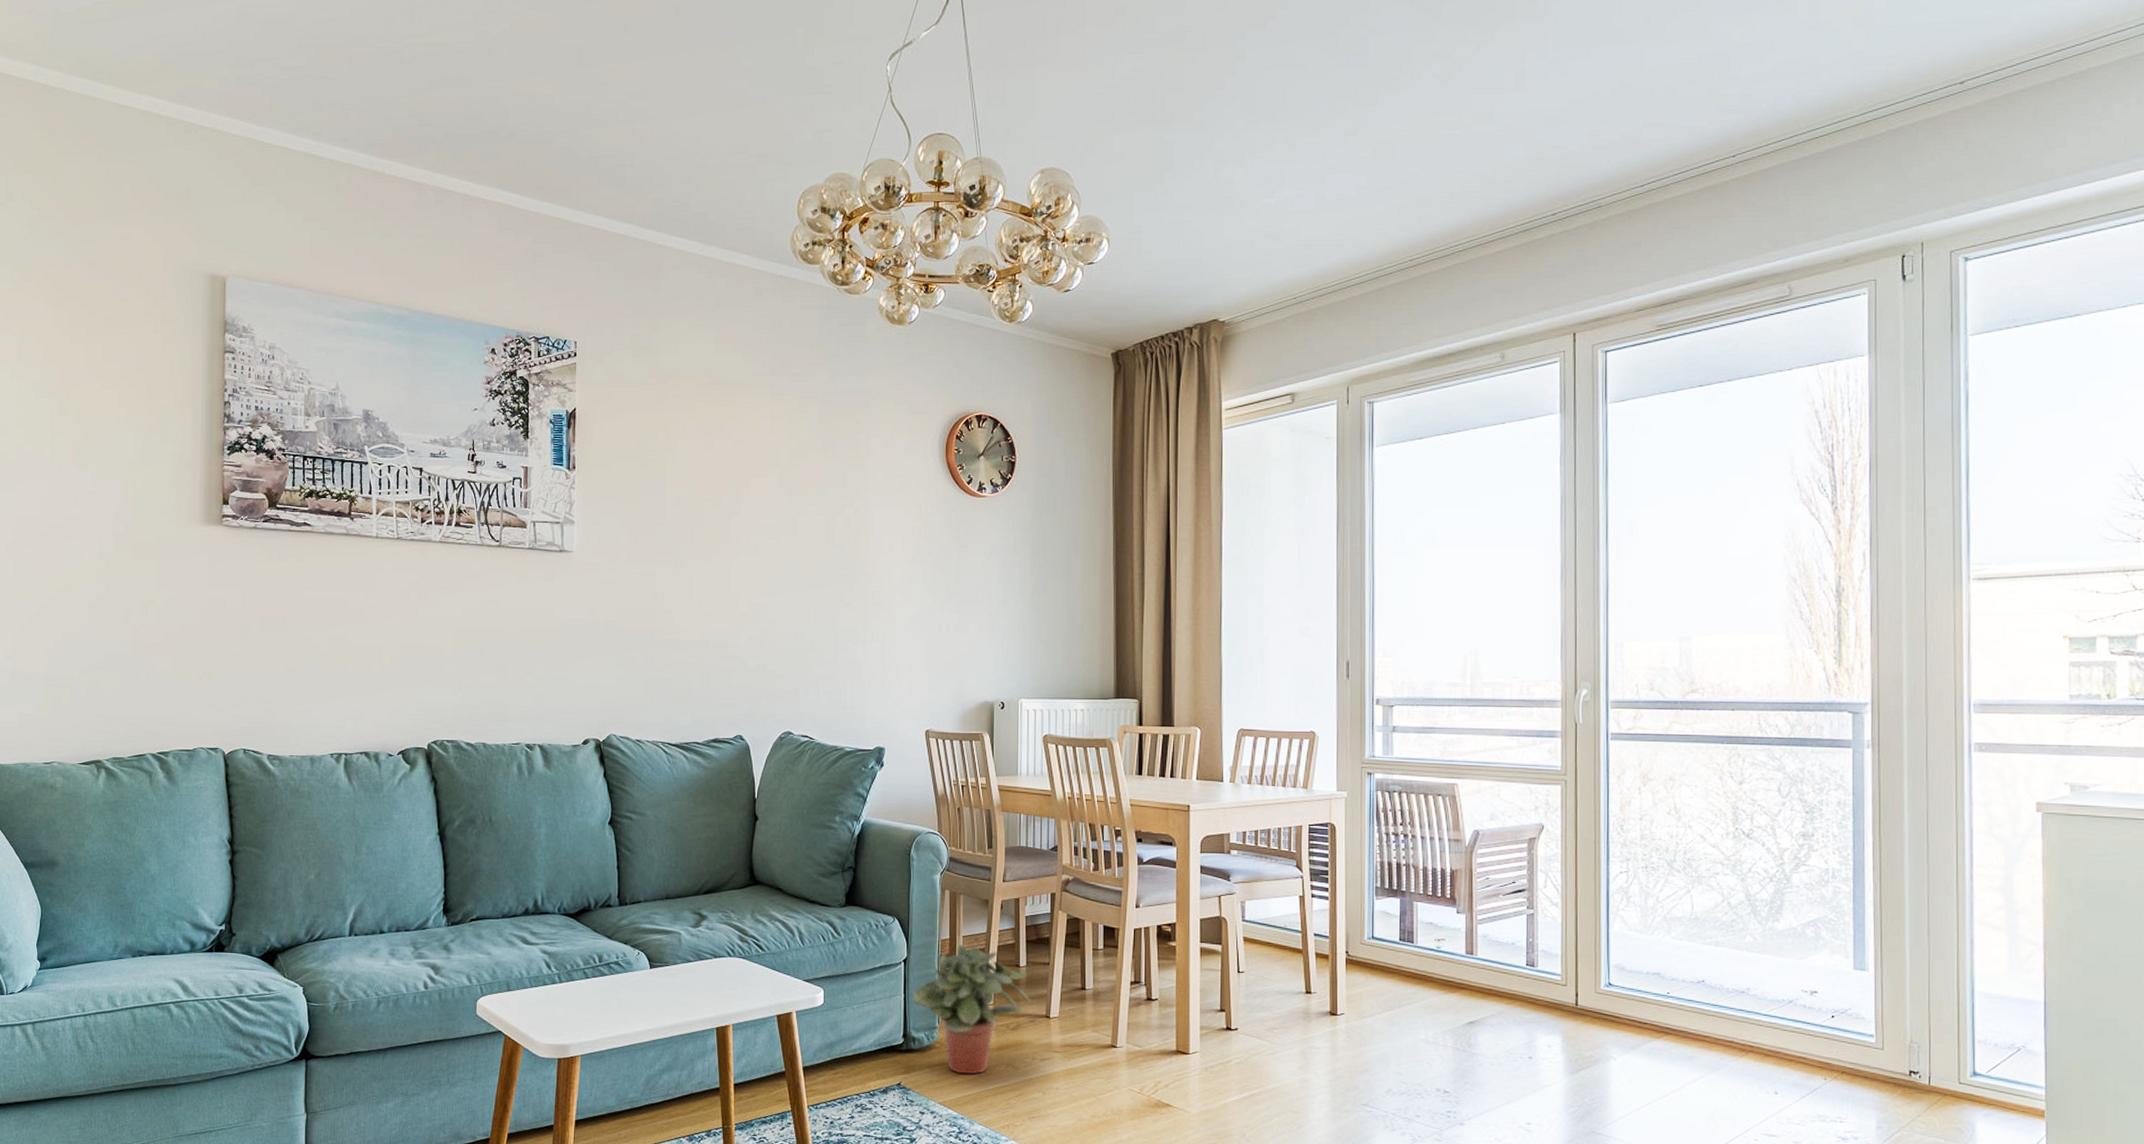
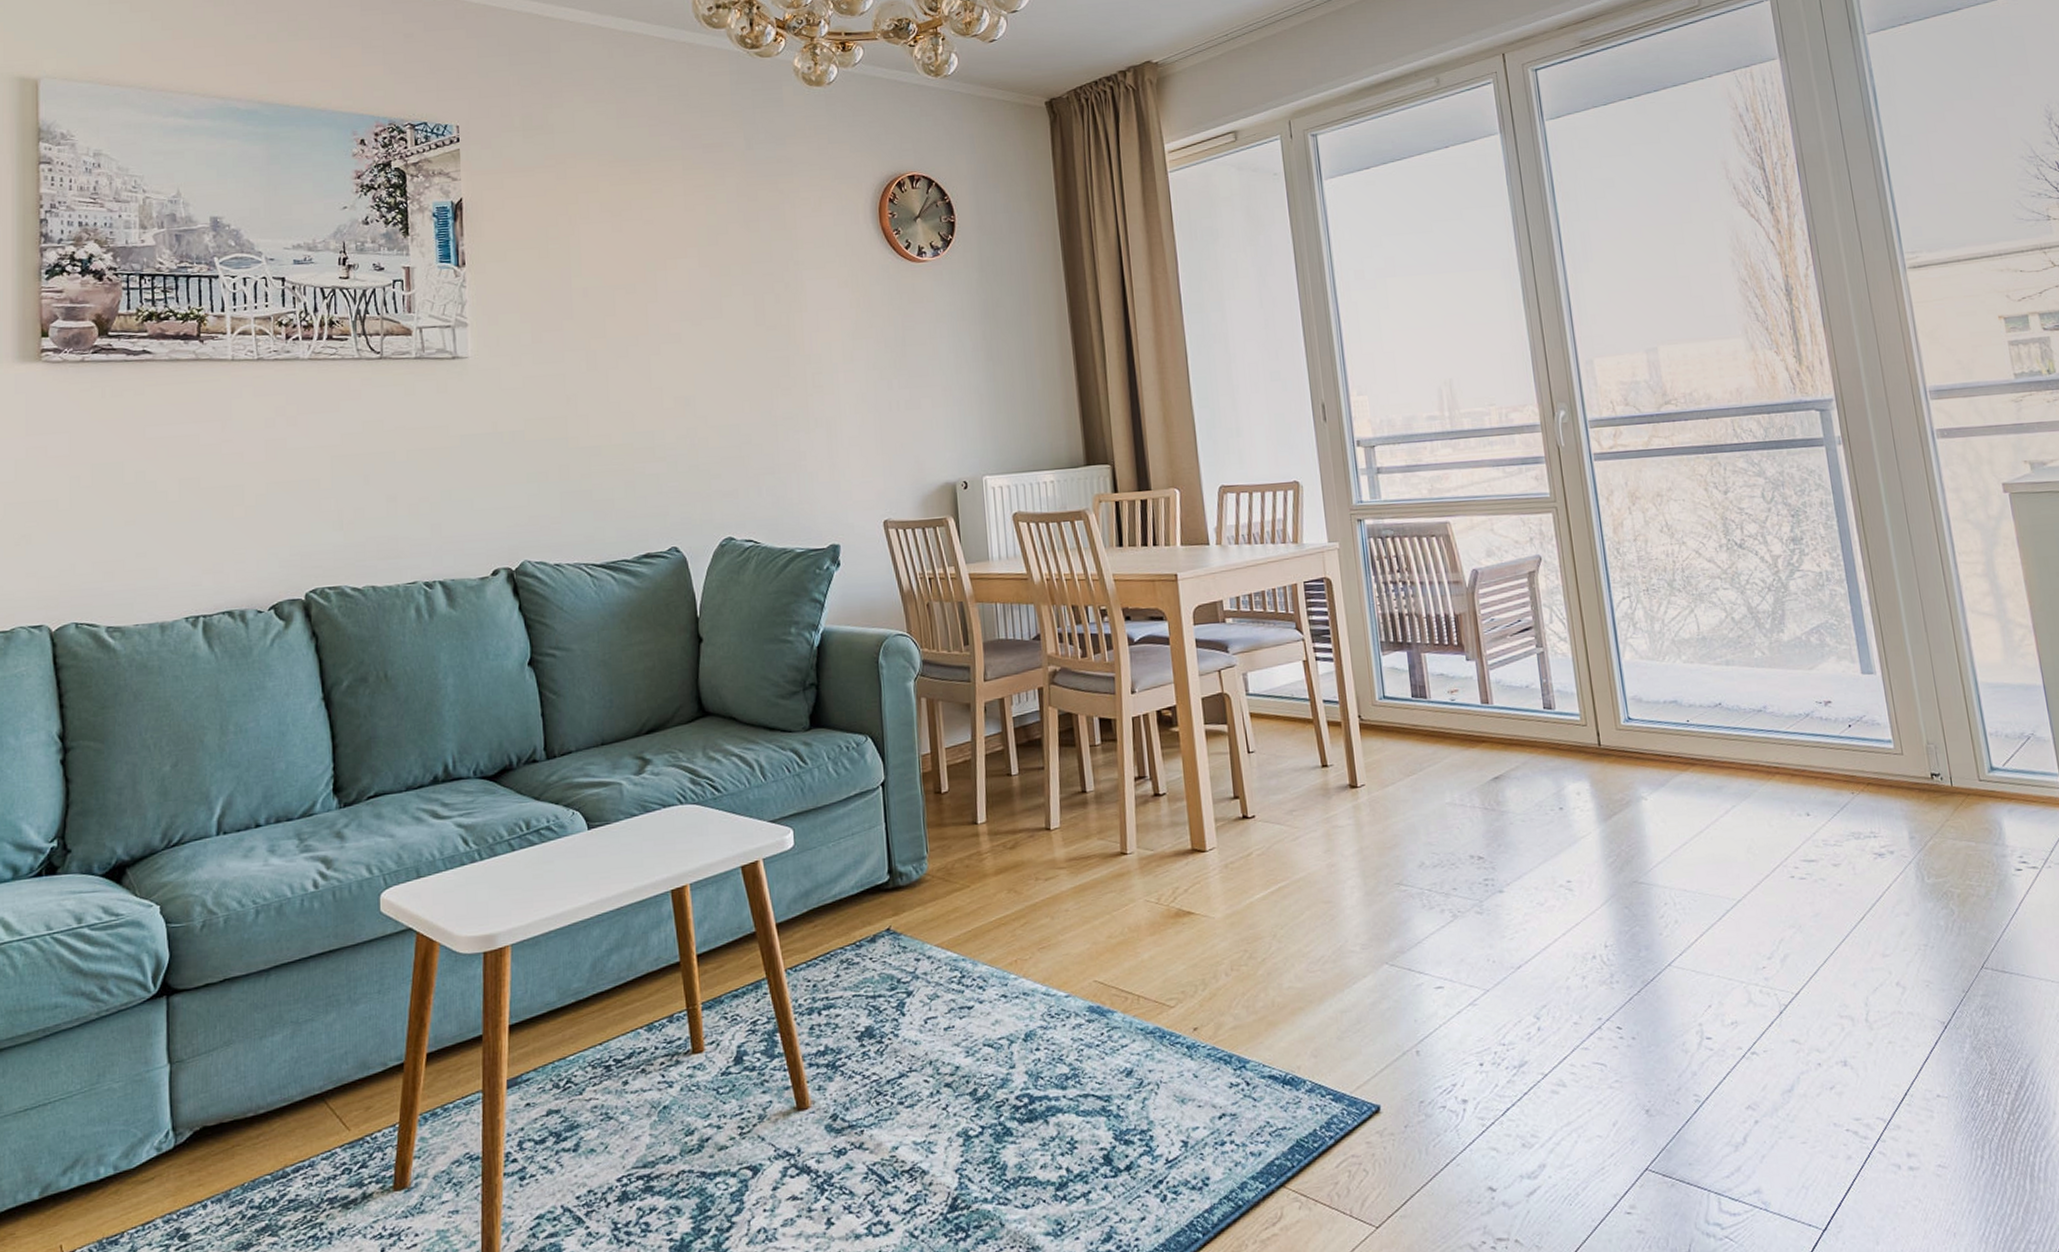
potted plant: present [912,944,1031,1075] -> none [894,758,1027,909]

